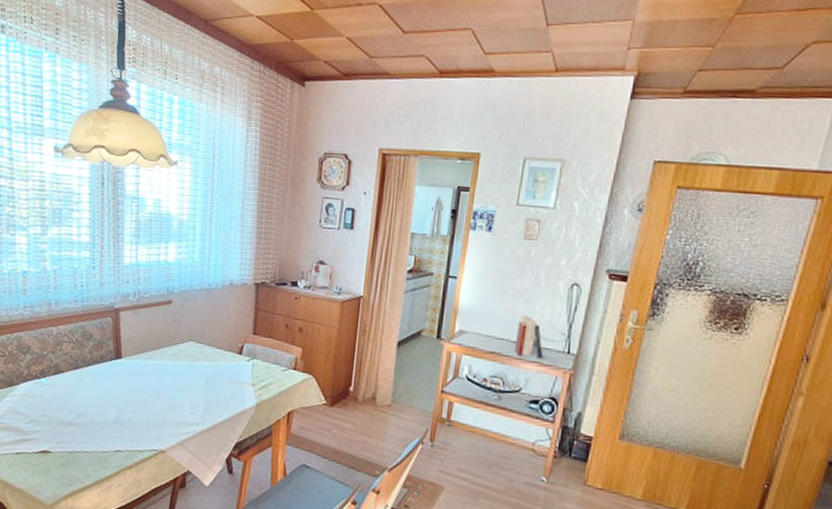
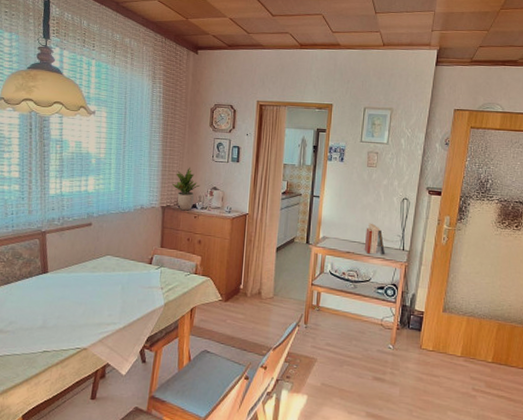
potted plant: none [269,235,304,290] -> present [172,168,201,211]

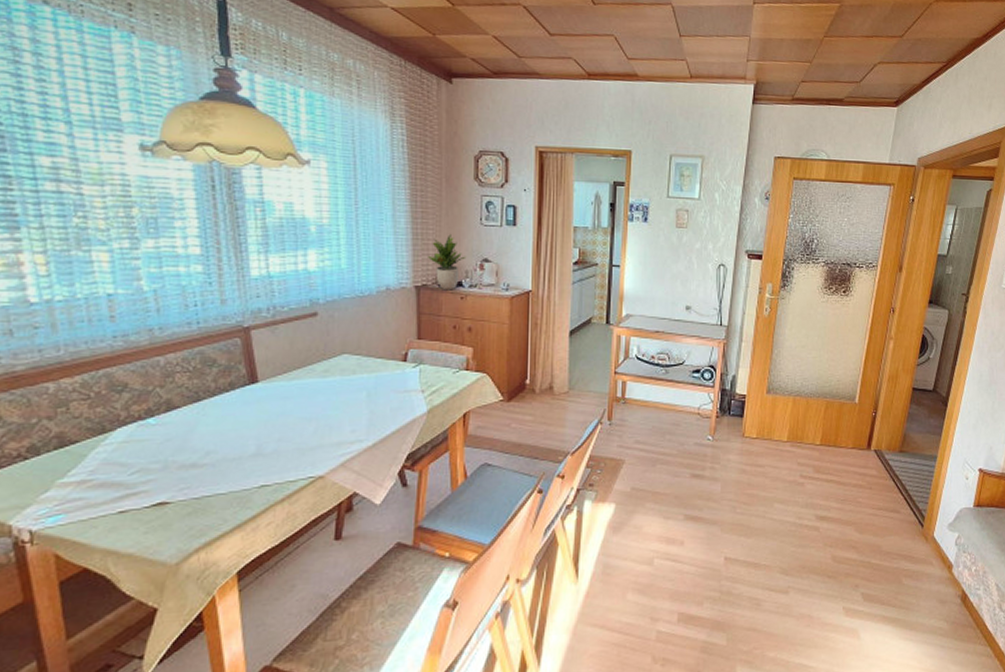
books: present [364,223,385,255] -> none [676,295,700,333]

